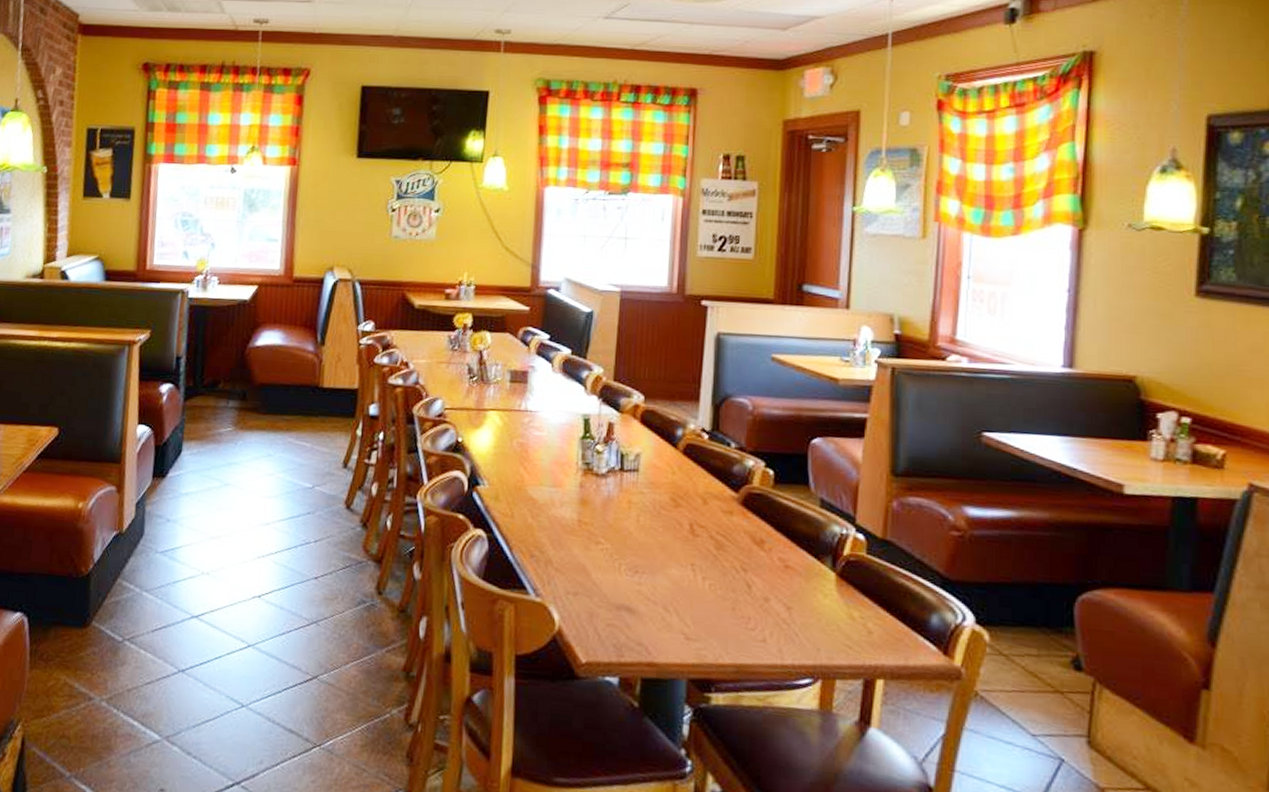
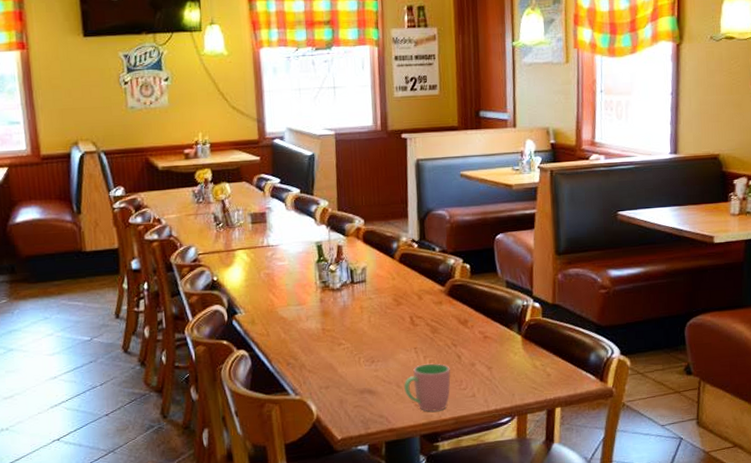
cup: none [673,586,736,652] -> present [404,363,451,412]

